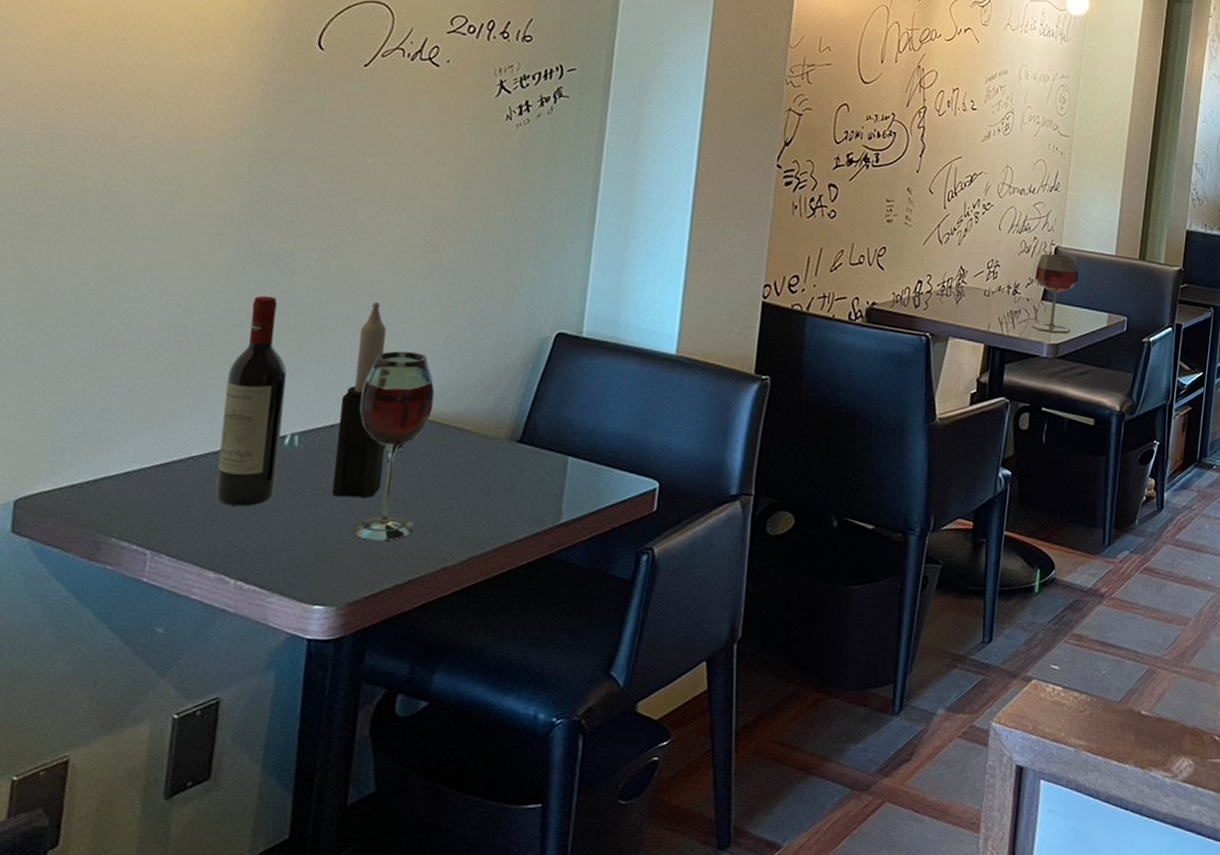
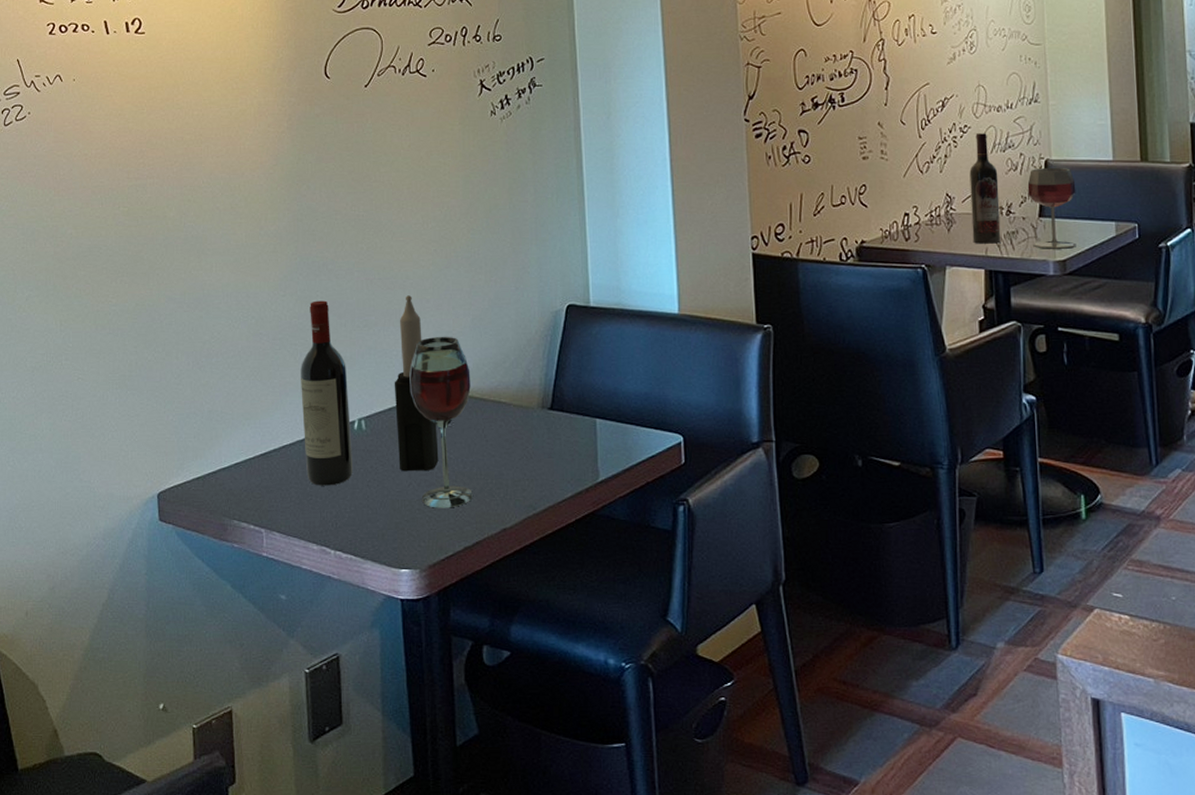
wine bottle: none [977,211,1011,321] -> present [969,132,1001,244]

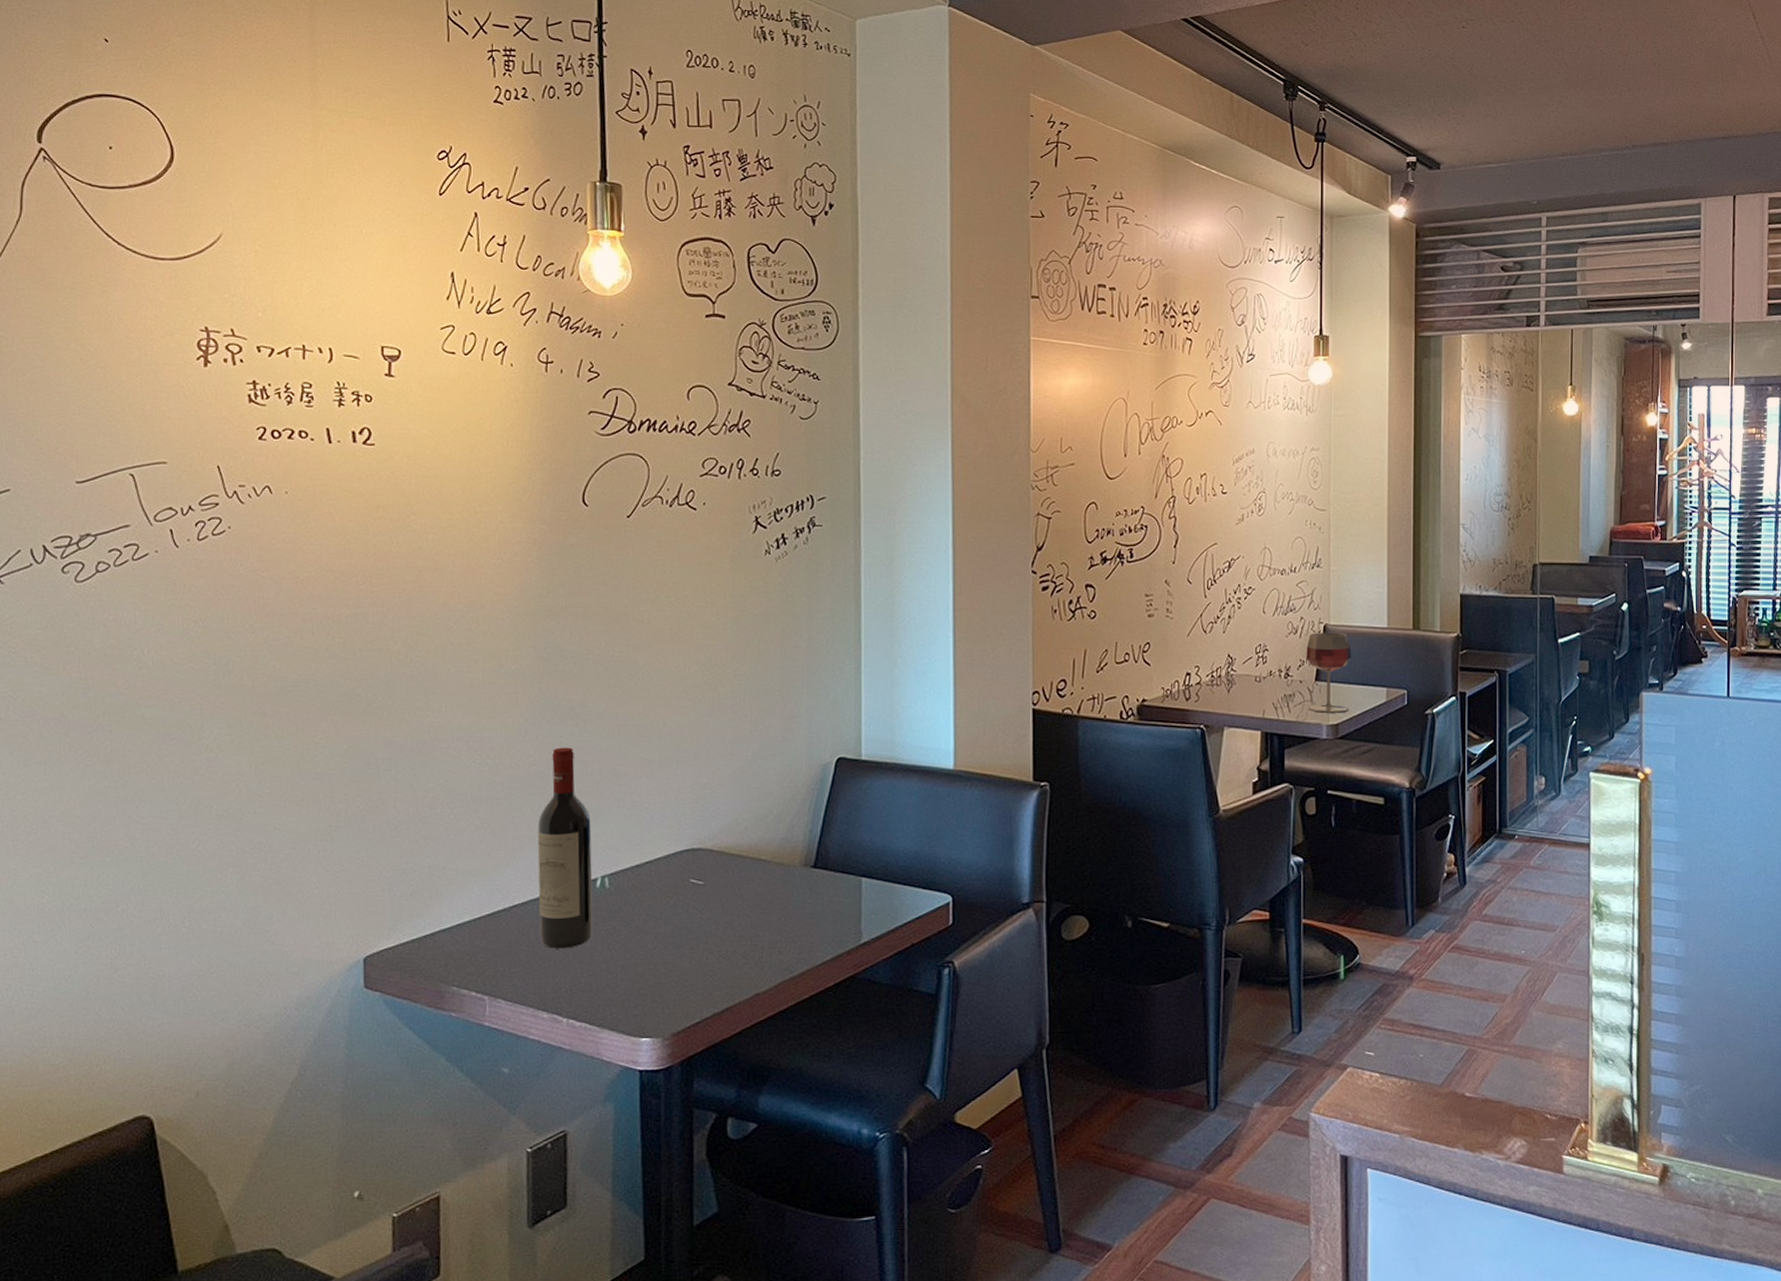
candle: present [394,295,439,472] -> none [643,744,690,933]
wineglass: present [409,336,473,508] -> none [661,788,729,972]
wine bottle: present [969,132,1001,244] -> none [1251,594,1279,706]

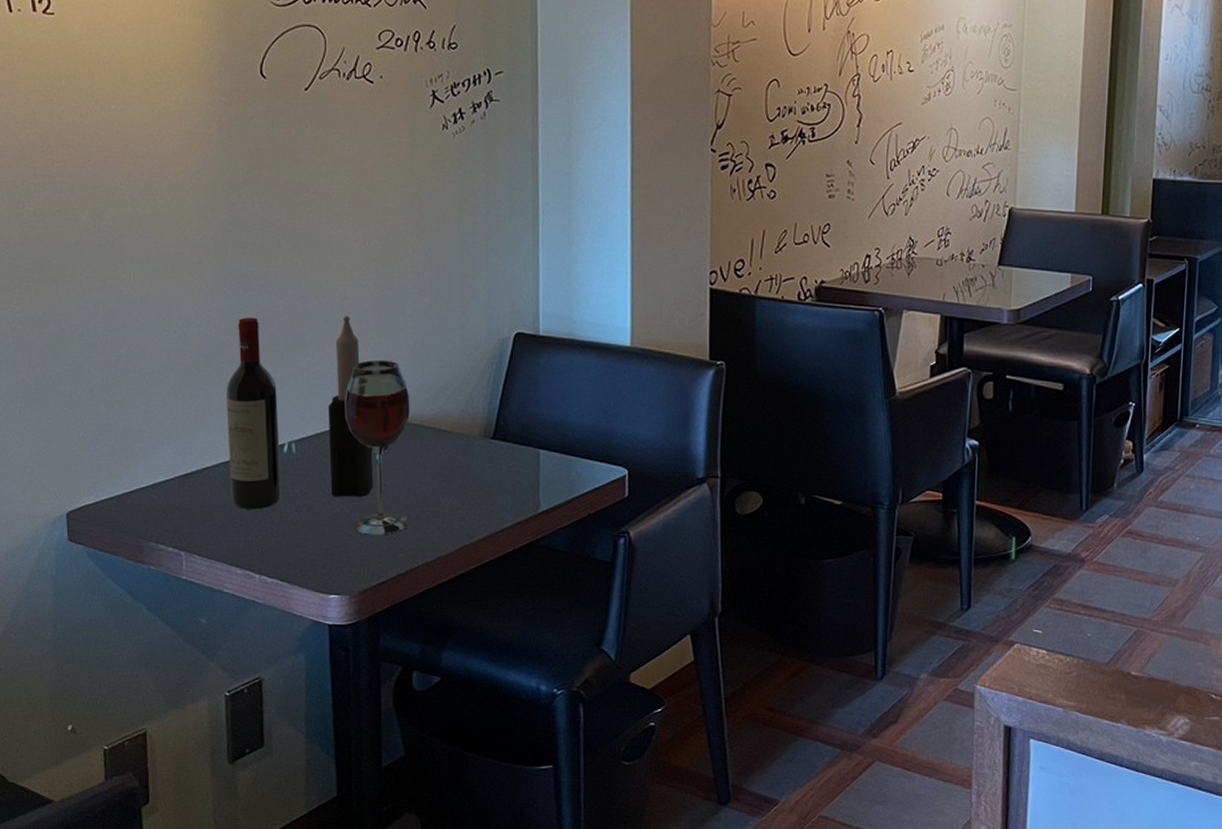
candle: none [643,744,690,933] -> present [328,316,374,497]
wineglass: none [661,788,729,972] -> present [344,359,410,535]
wineglass: present [1306,632,1352,713] -> none [989,215,1037,298]

